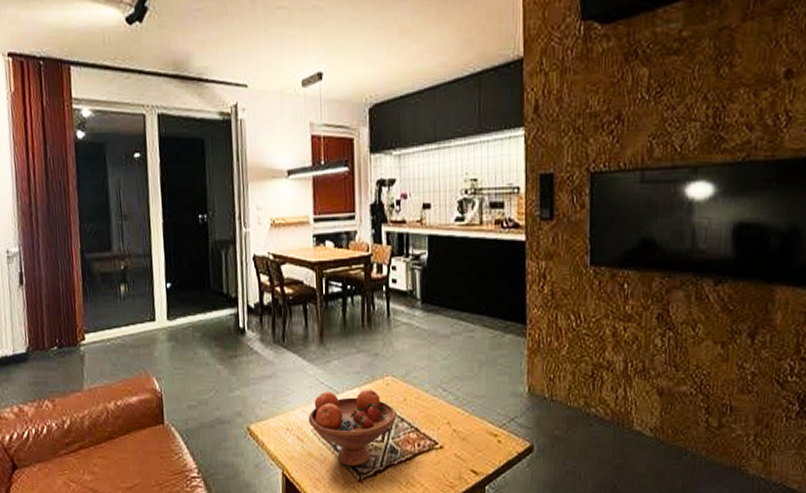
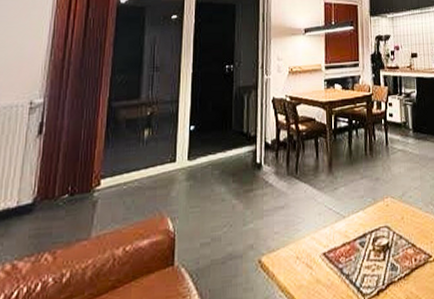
fruit bowl: present [308,389,396,467] -> none [317,211,396,289]

